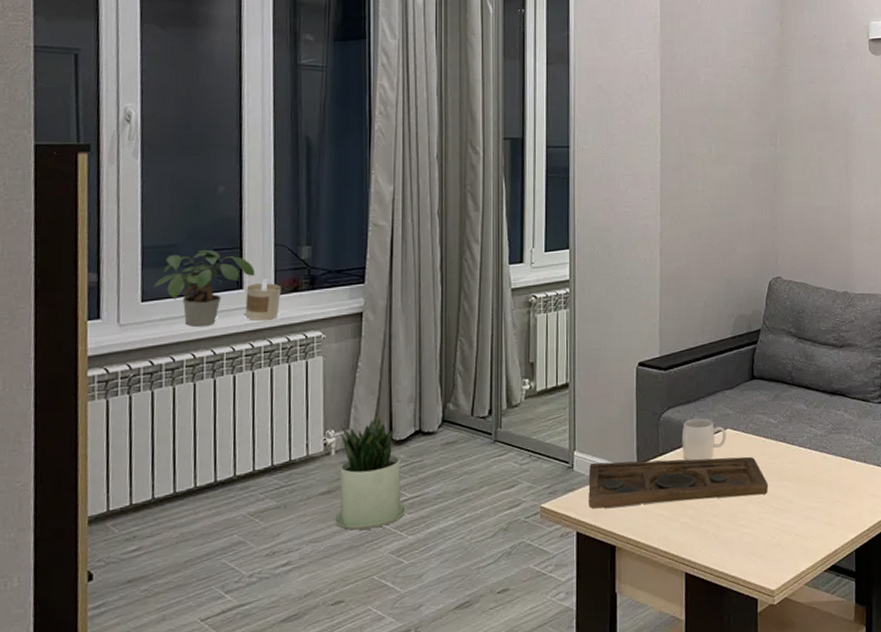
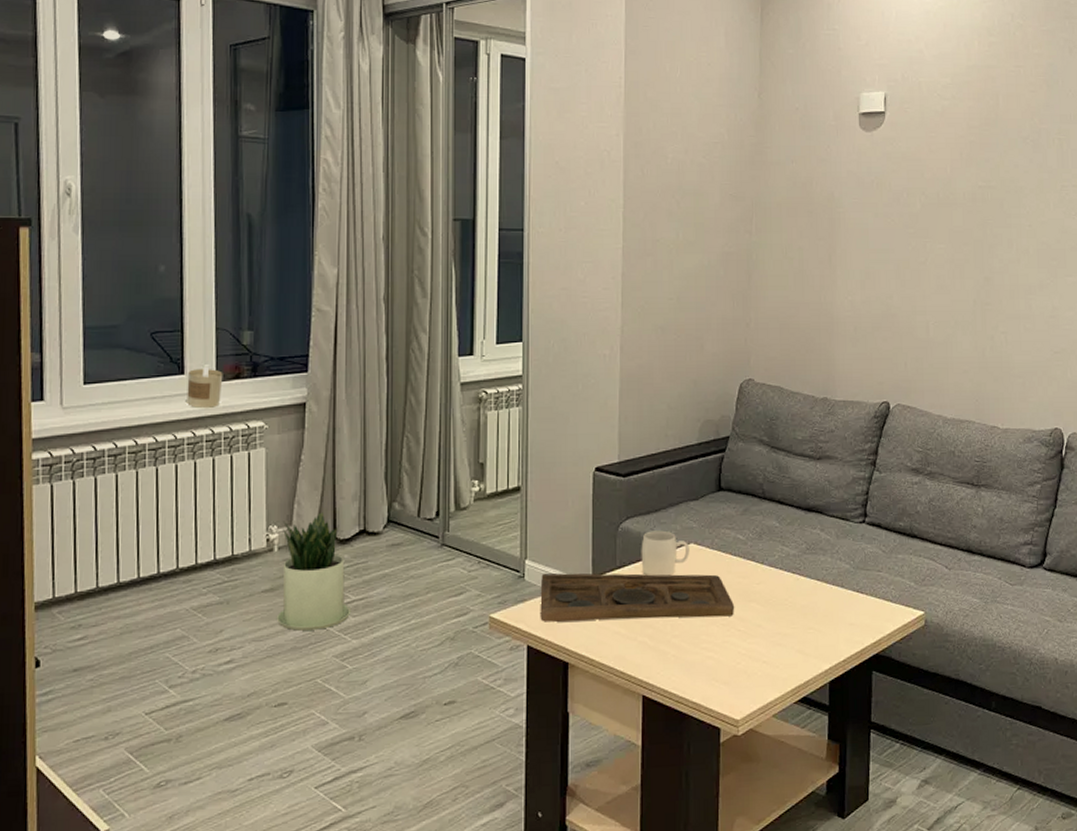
potted plant: present [154,249,255,328] -> none [96,331,197,413]

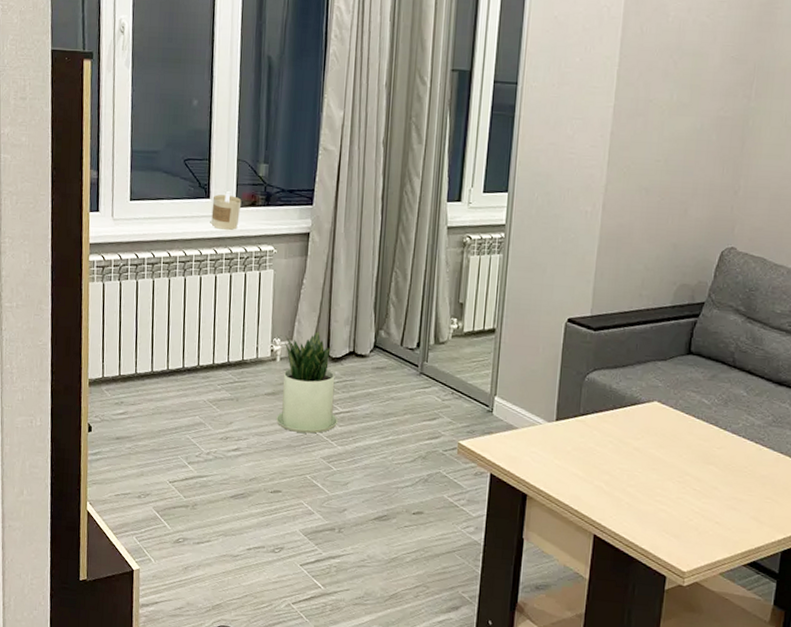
decorative tray: present [540,572,735,622] -> none [504,410,693,475]
mug: present [641,530,690,576] -> none [604,384,653,429]

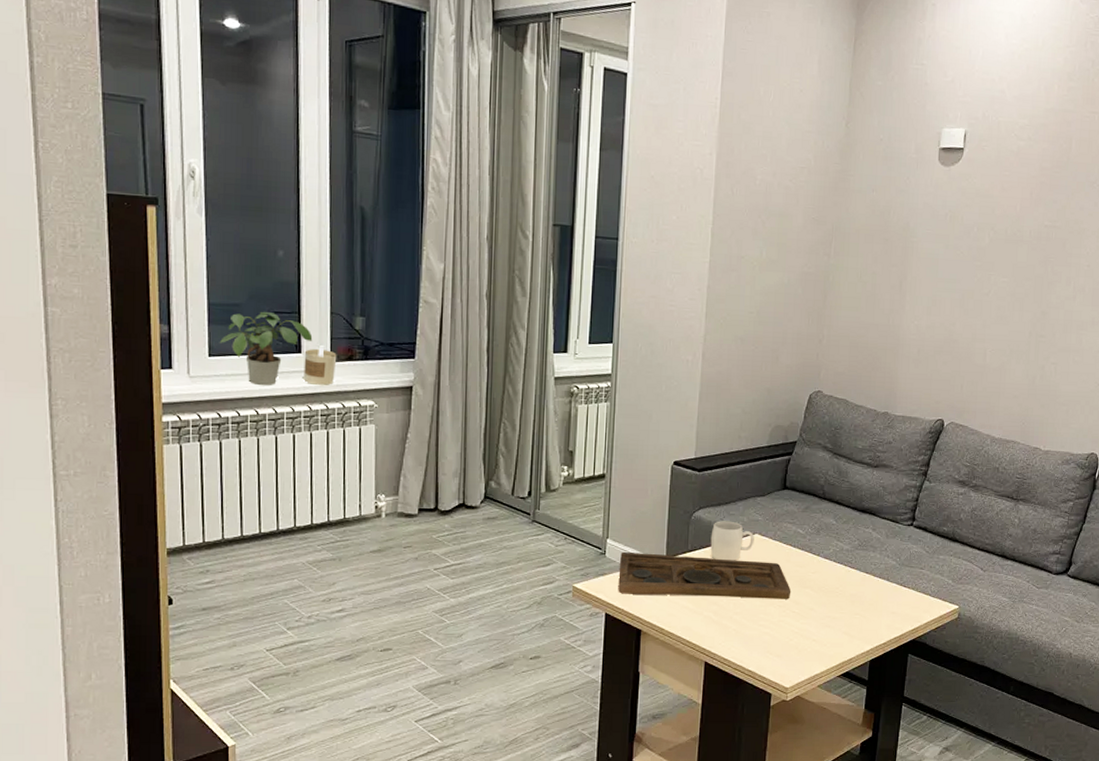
potted plant: none [140,158,221,230] -> present [220,311,313,386]
planter: present [275,332,339,434] -> none [383,485,450,588]
decorative tray: none [504,410,693,475] -> present [618,551,791,599]
mug: none [604,384,653,429] -> present [710,521,755,561]

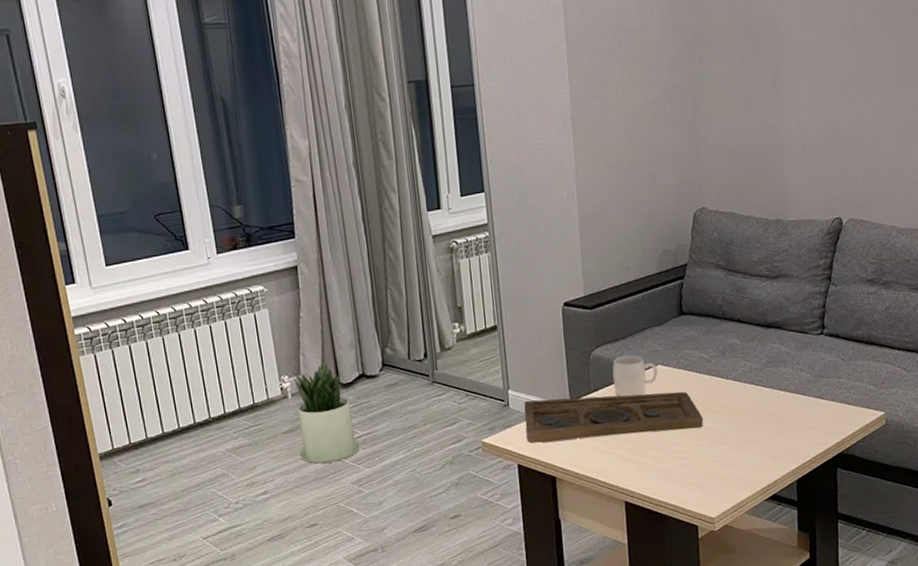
potted plant: present [220,311,313,386] -> none [114,214,197,288]
candle: present [303,347,337,386] -> none [191,240,224,279]
planter: none [383,485,450,588] -> present [292,361,362,464]

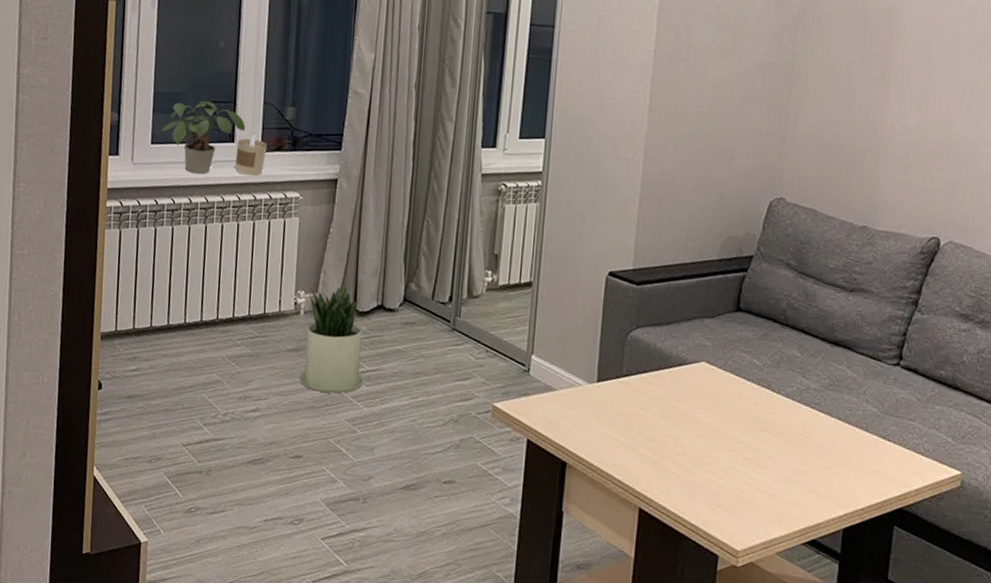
potted plant: none [114,214,197,288] -> present [162,100,246,175]
candle: none [191,240,224,279] -> present [234,137,267,176]
decorative tray: present [524,391,704,443] -> none [542,370,745,443]
mug: present [612,355,658,397] -> none [648,343,701,392]

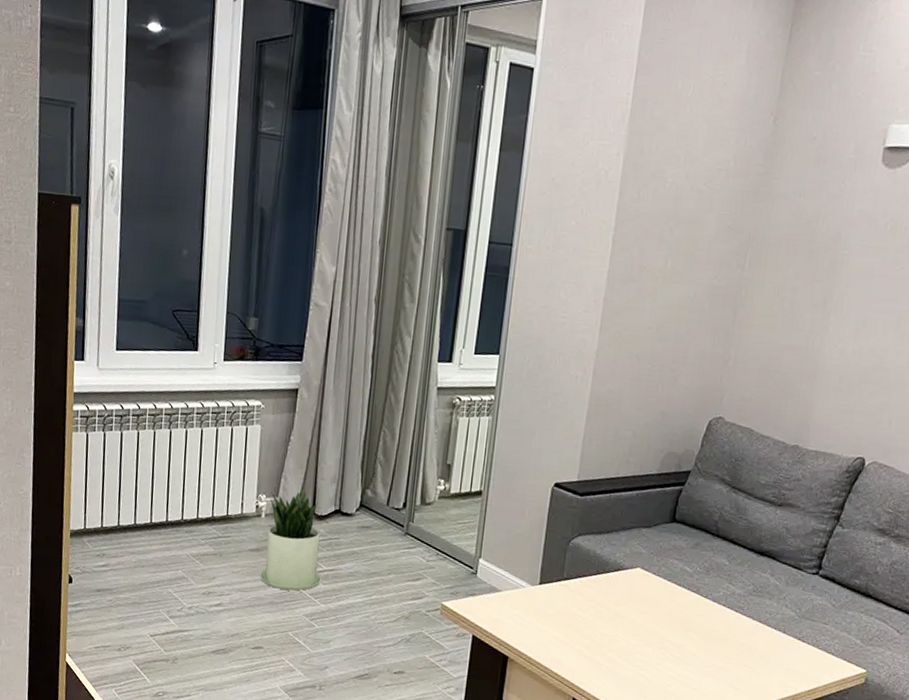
potted plant: present [162,100,246,175] -> none [127,308,209,382]
candle: present [234,137,267,176] -> none [198,346,230,384]

